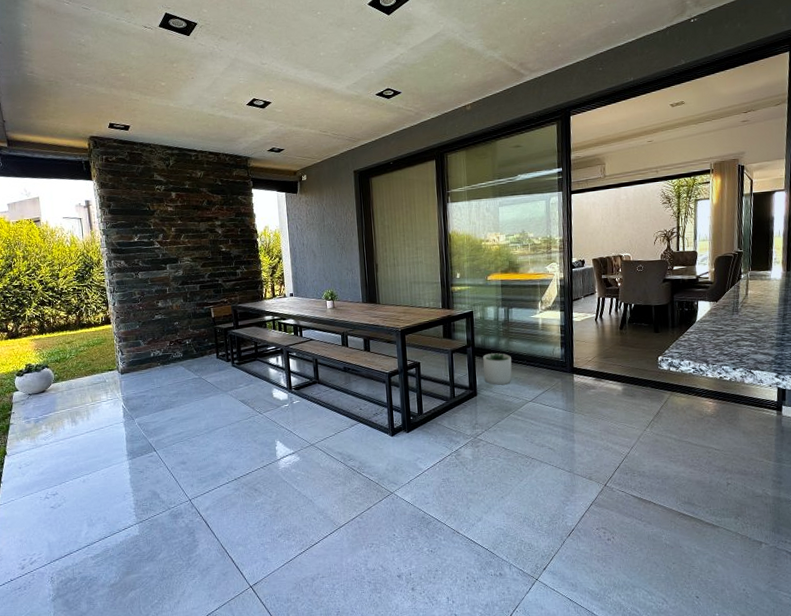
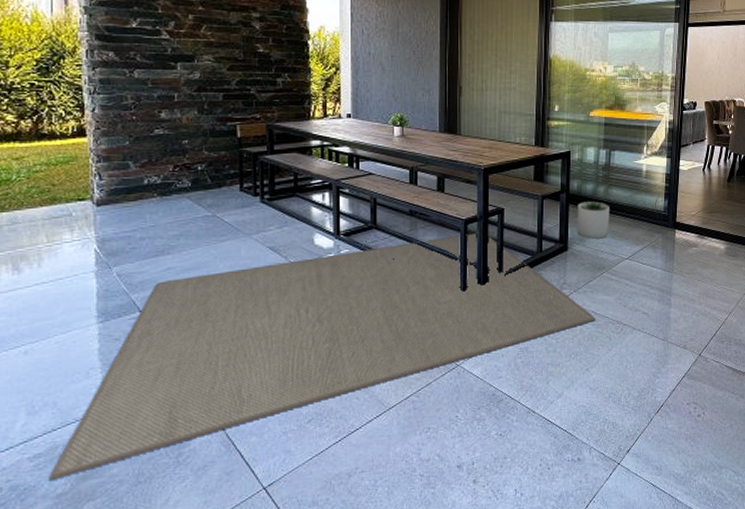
rug: none [105,383,506,574] -> present [49,232,595,480]

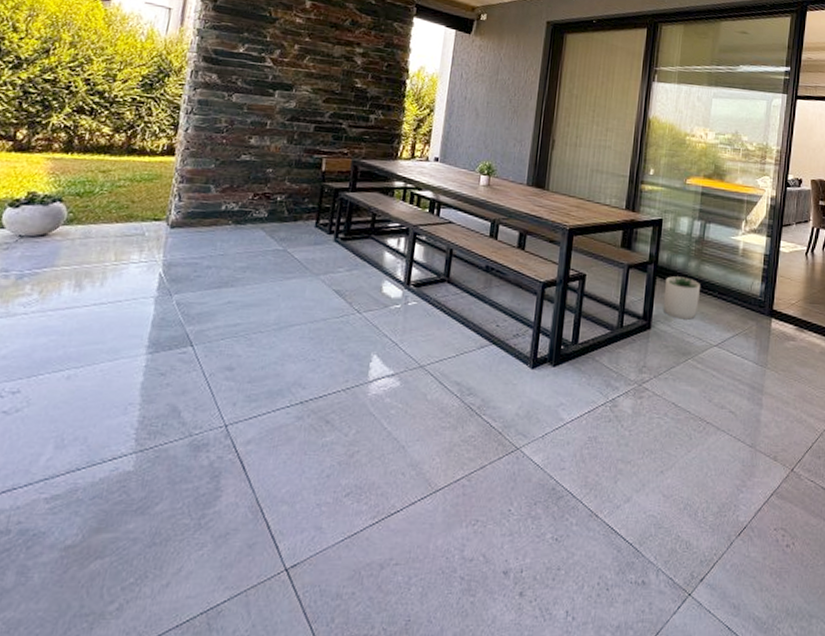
rug: present [49,232,595,480] -> none [61,298,675,528]

